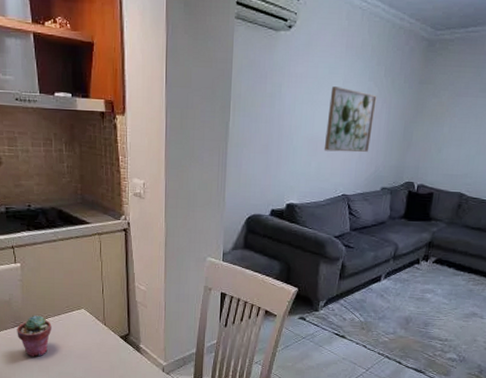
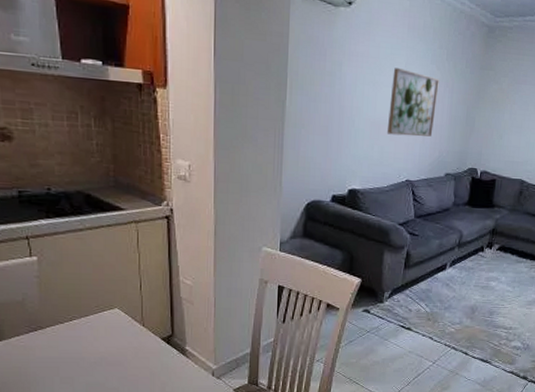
potted succulent: present [17,315,52,357] -> none [32,317,78,366]

